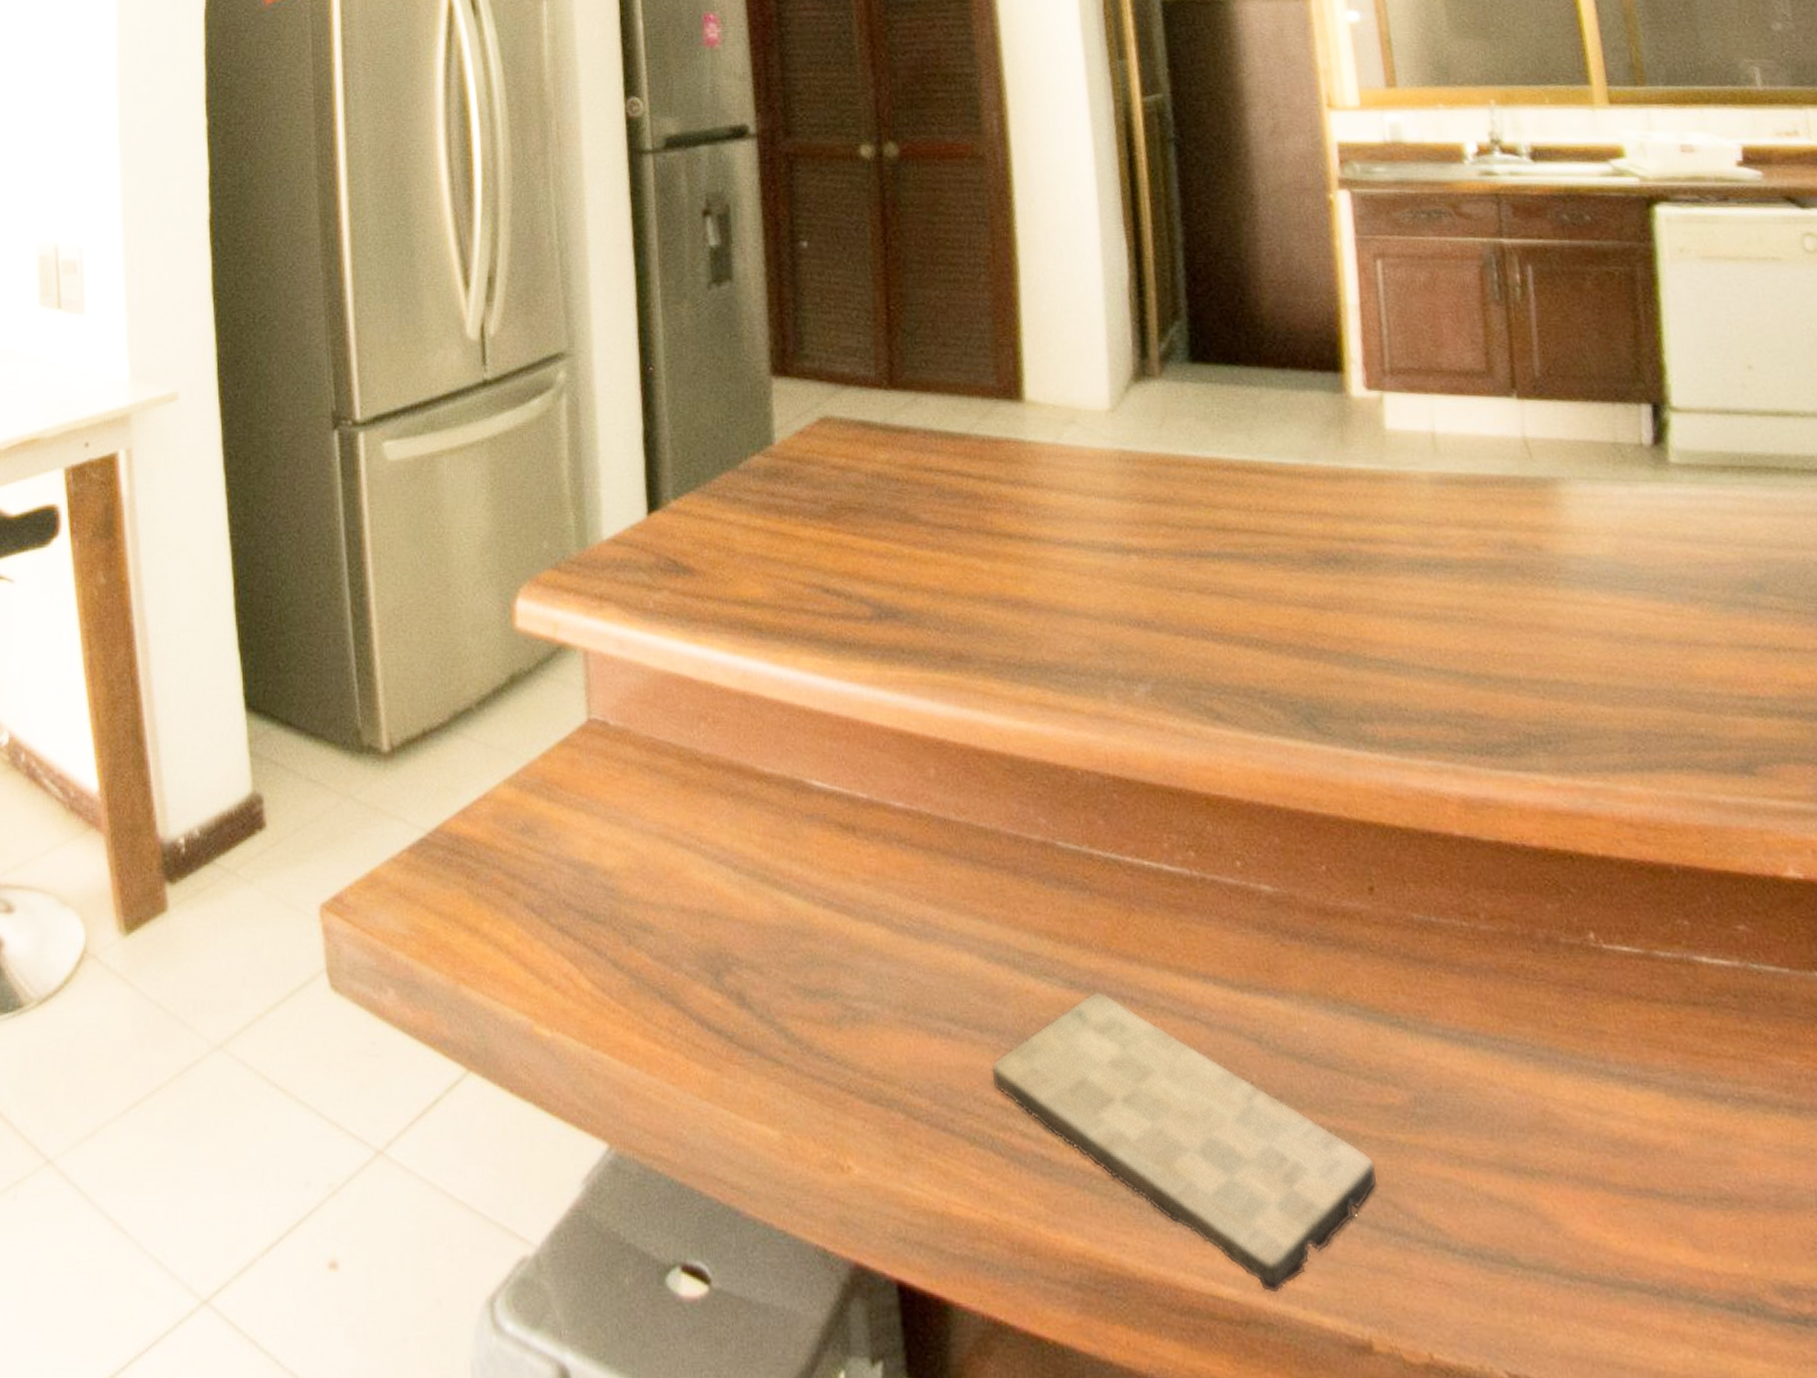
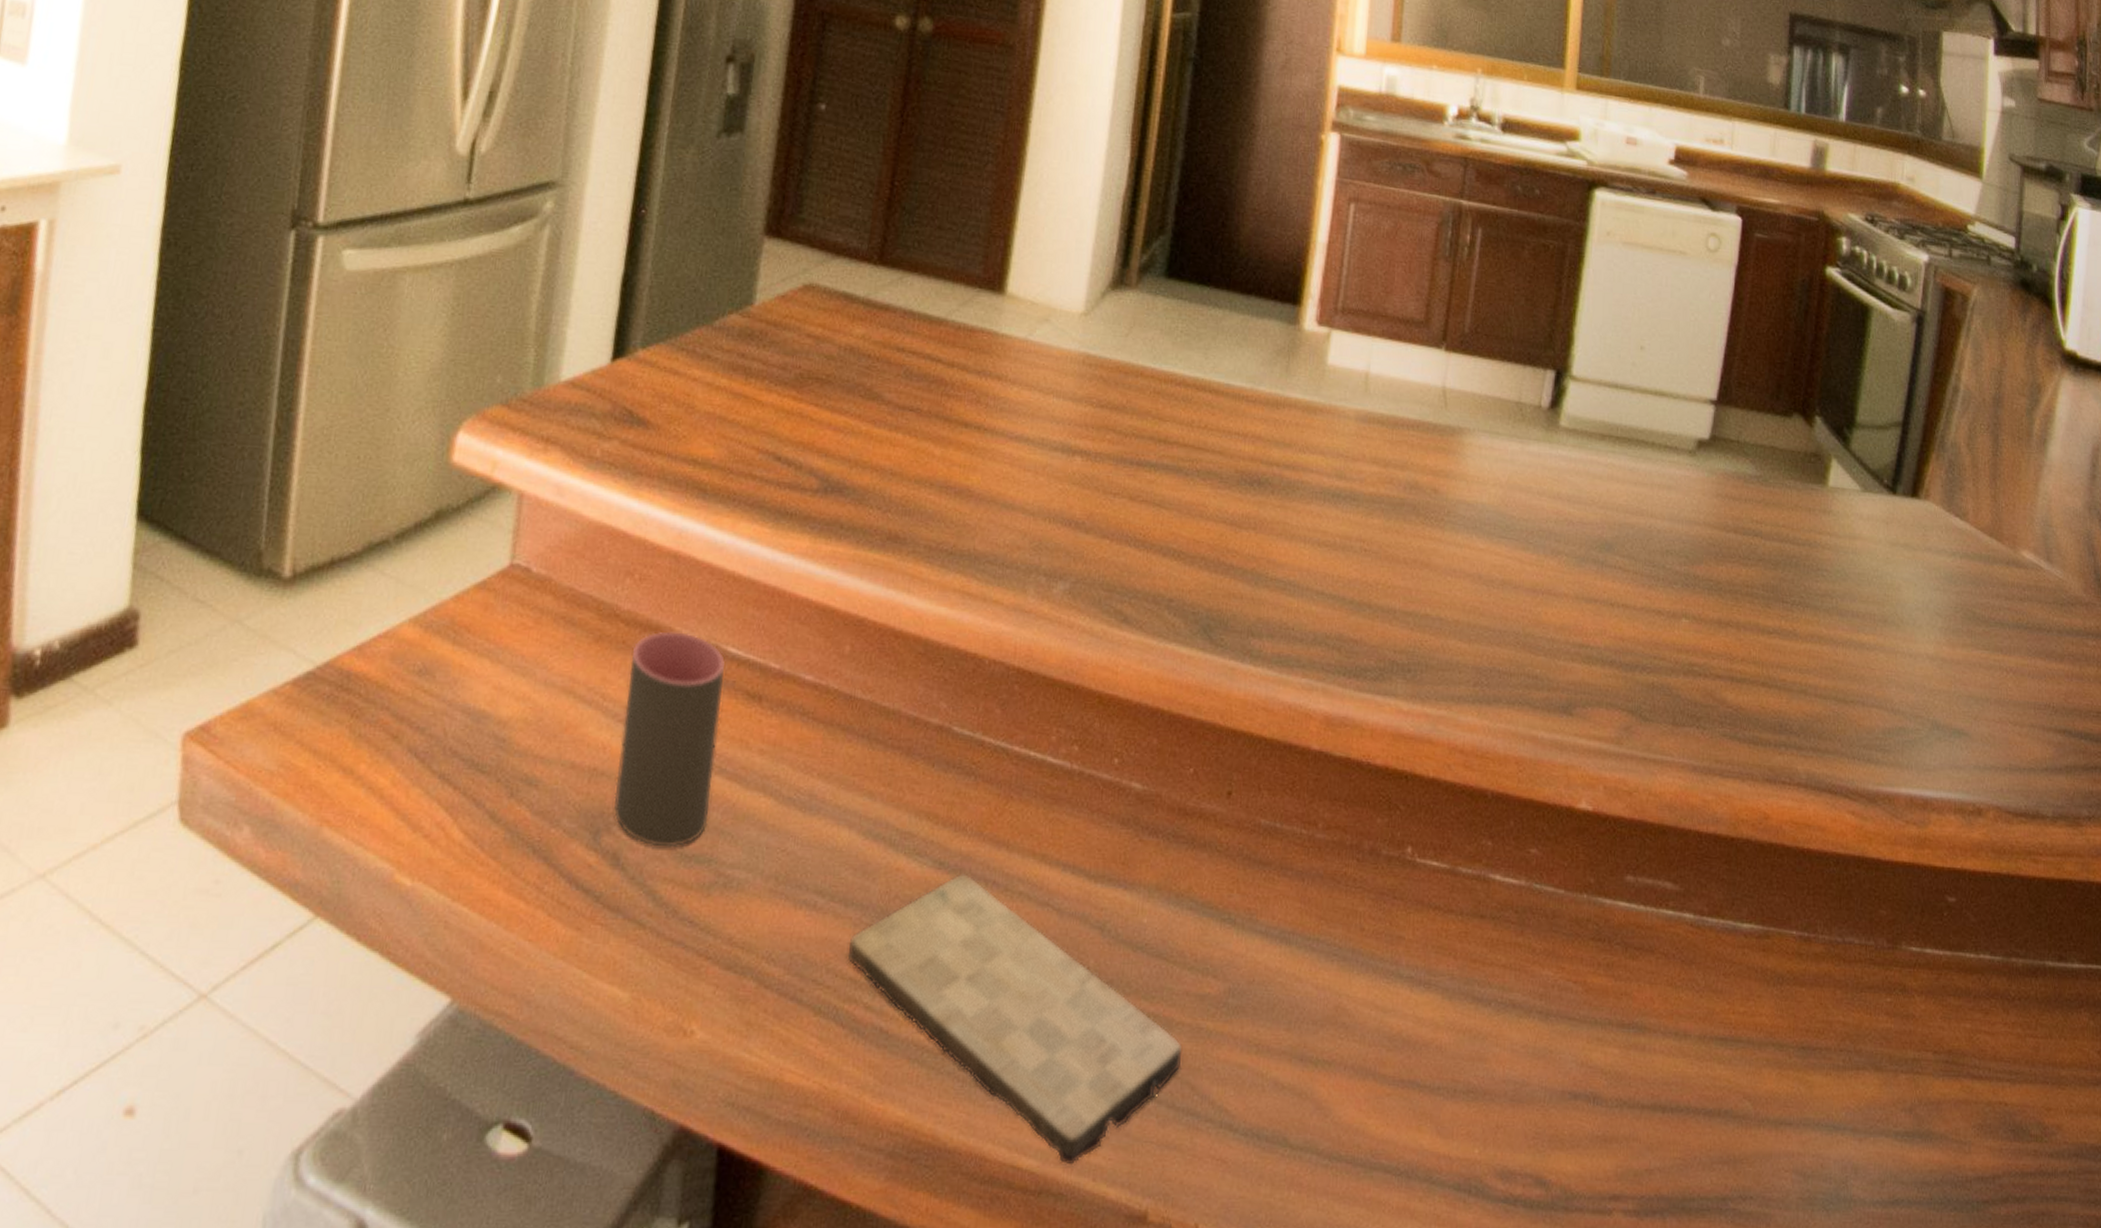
cup: none [719,770,826,984] -> present [613,631,725,848]

